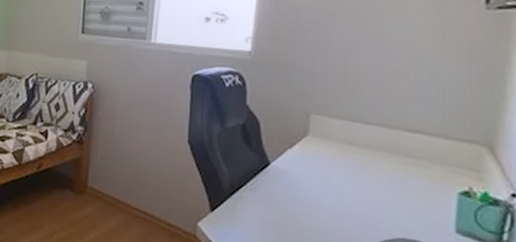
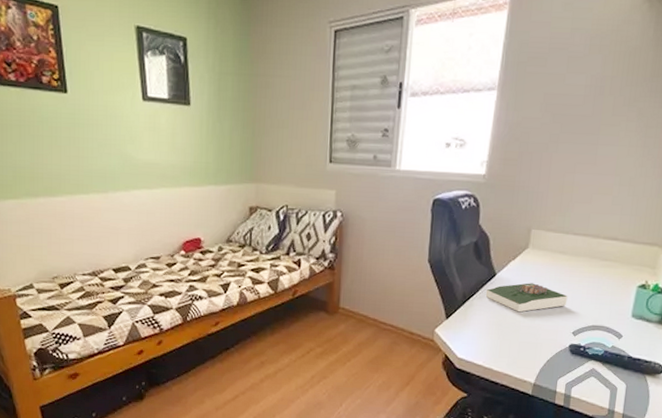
book: none [258,176,364,212] -> present [485,283,568,312]

